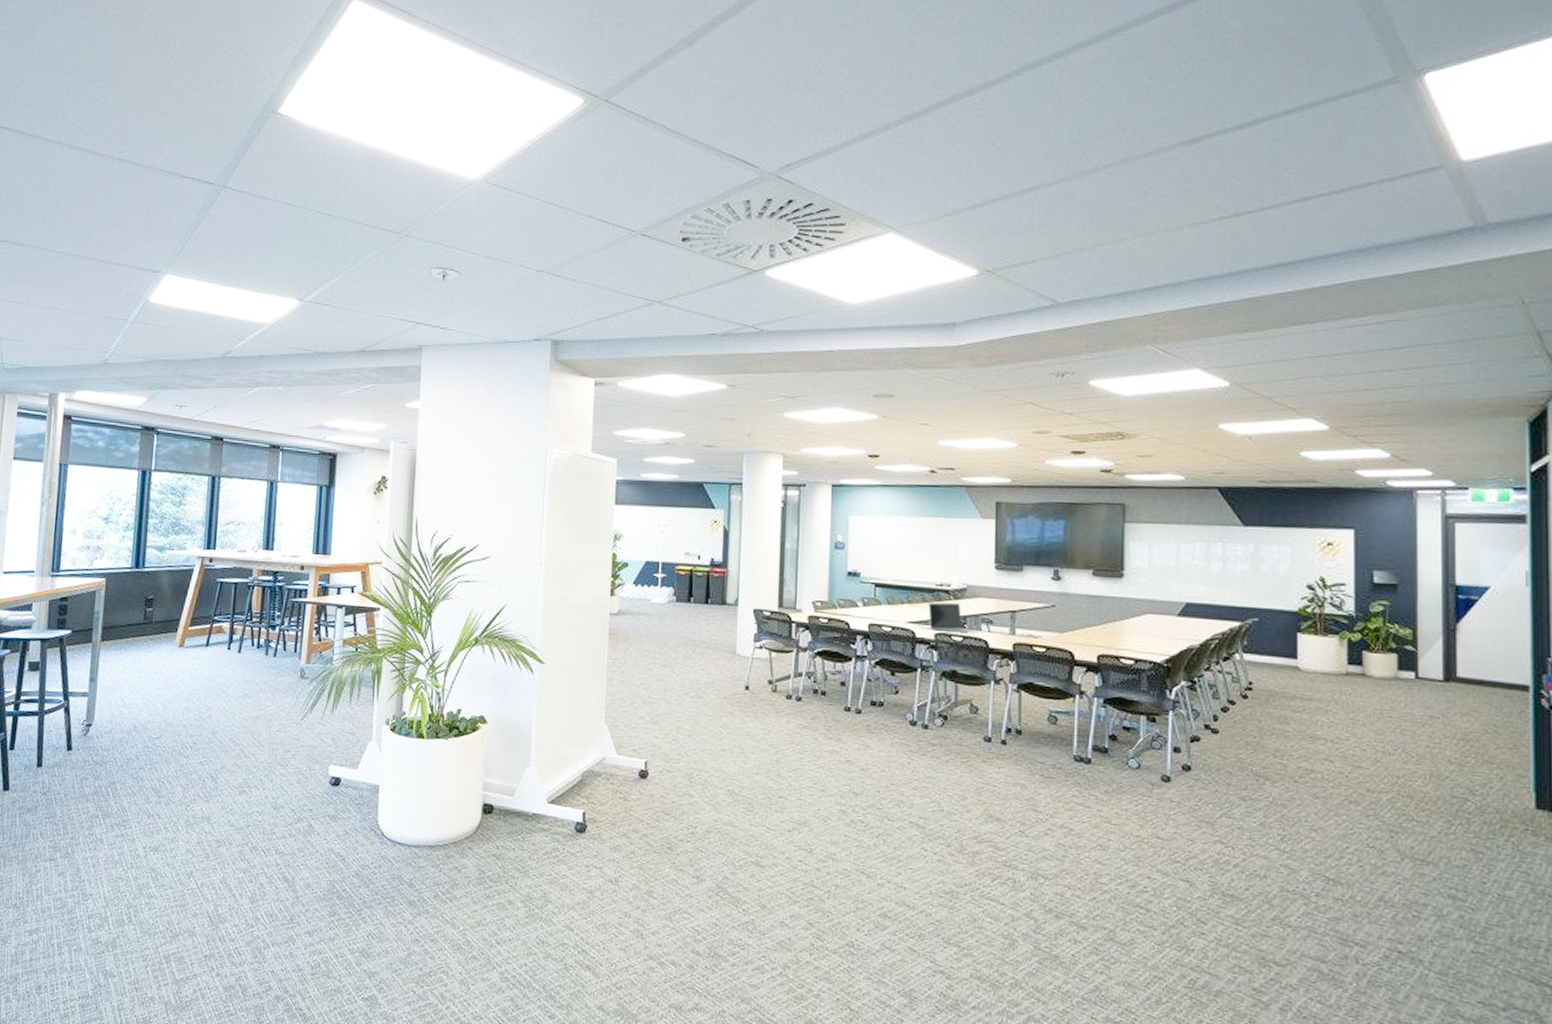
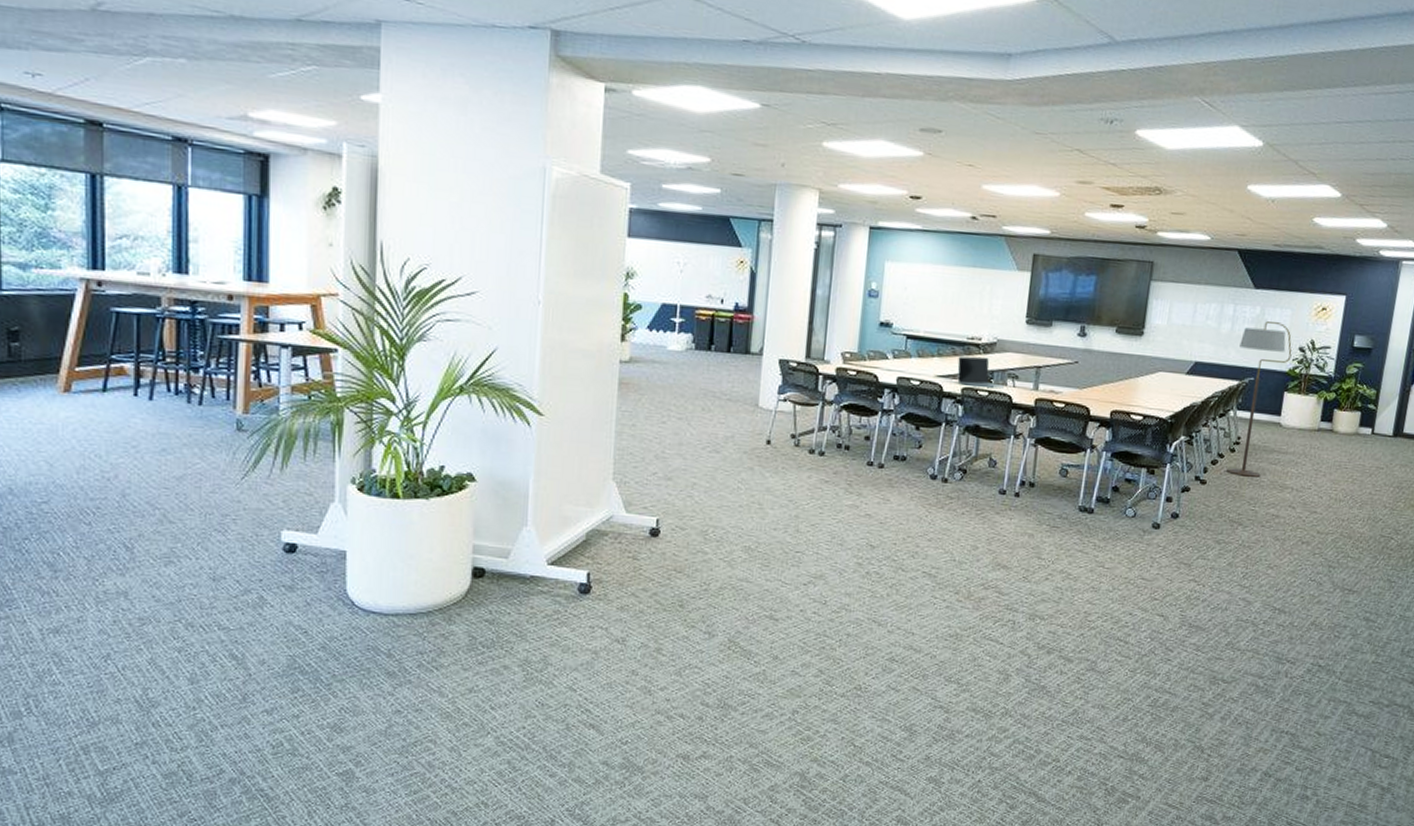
floor lamp: none [1235,559,1299,727] -> present [1227,321,1292,477]

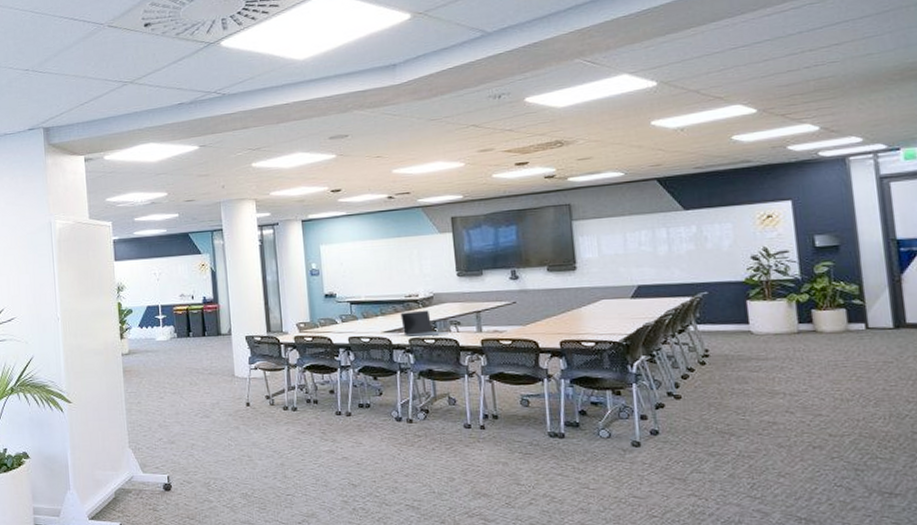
floor lamp: present [1227,321,1292,477] -> none [682,237,745,387]

